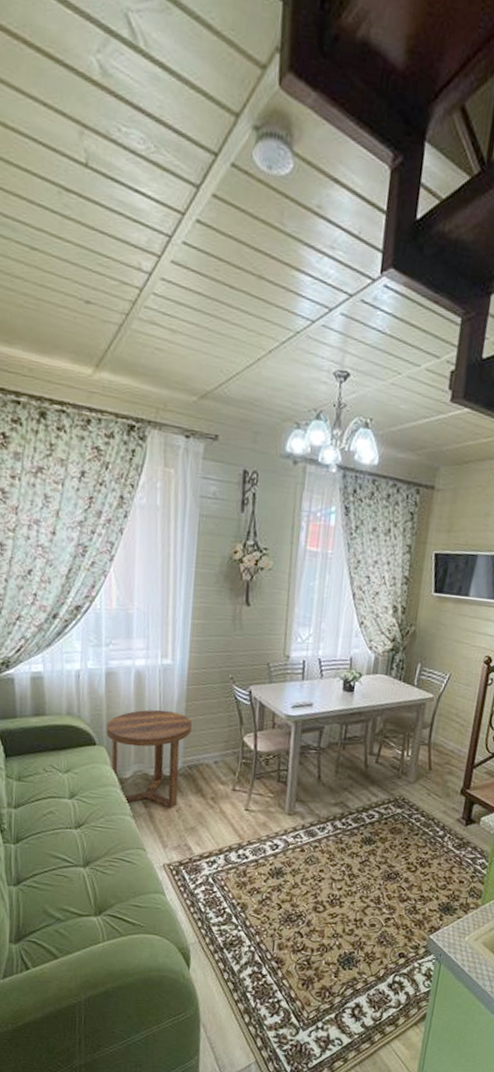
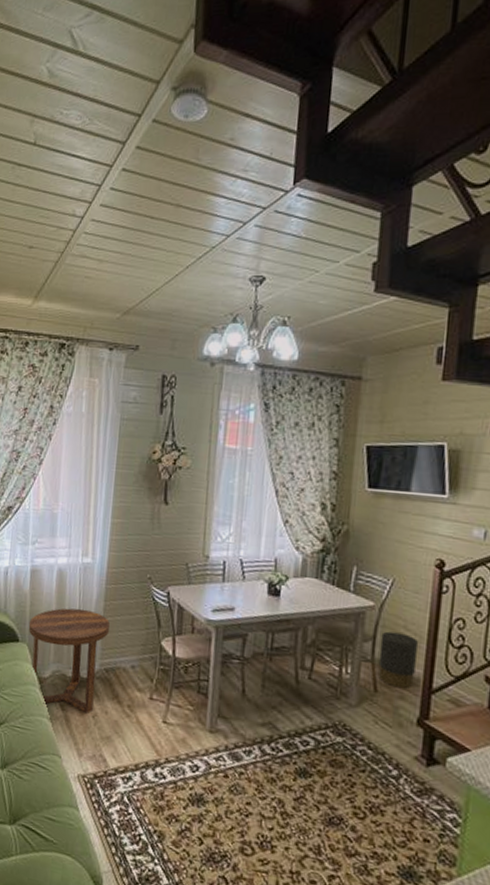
trash can: none [433,719,466,766] -> present [378,631,418,689]

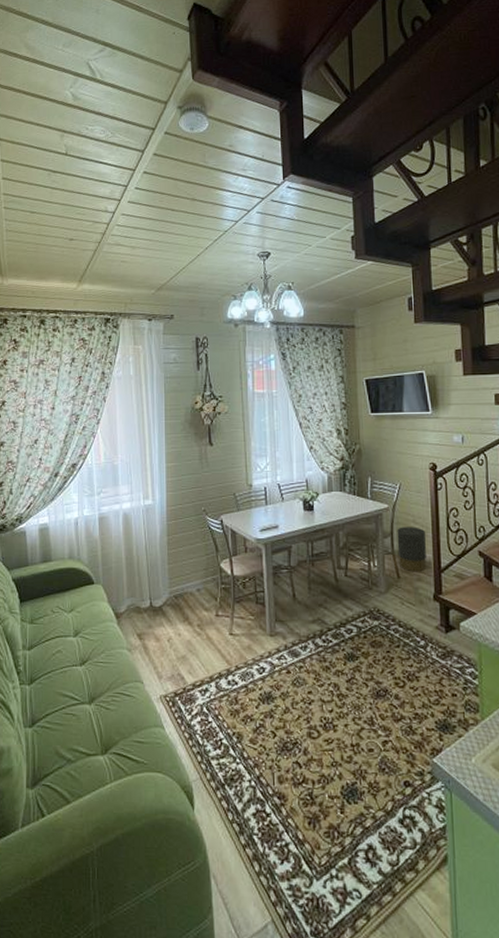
side table: present [28,608,110,714] -> none [101,545,175,638]

